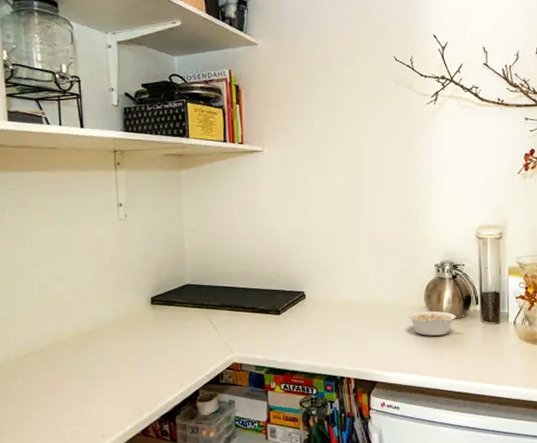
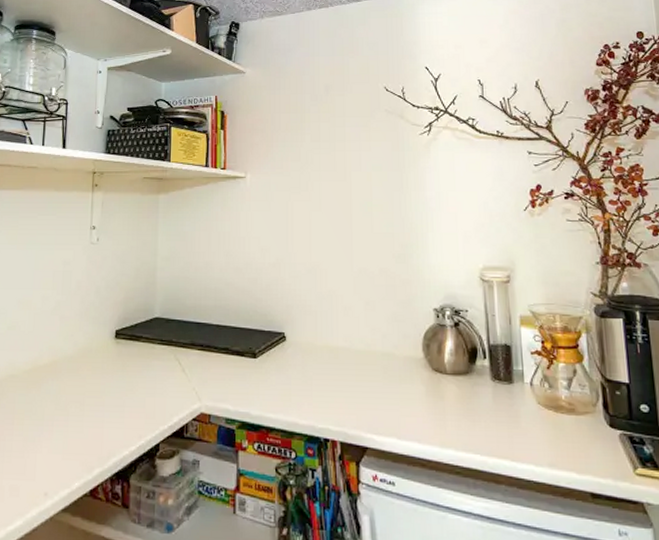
legume: present [407,310,464,336] -> none [403,363,470,394]

